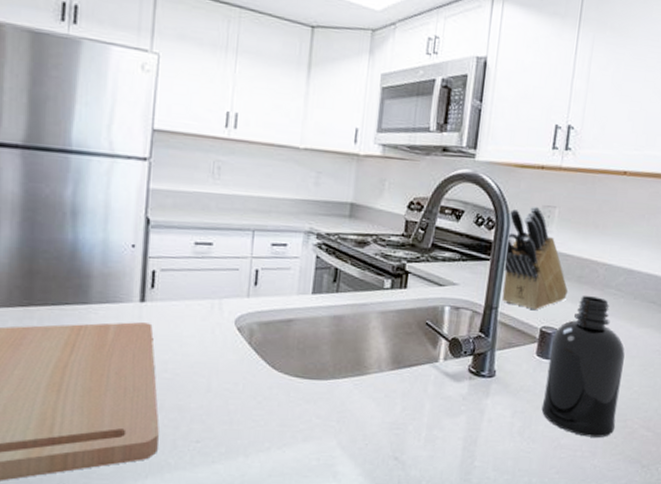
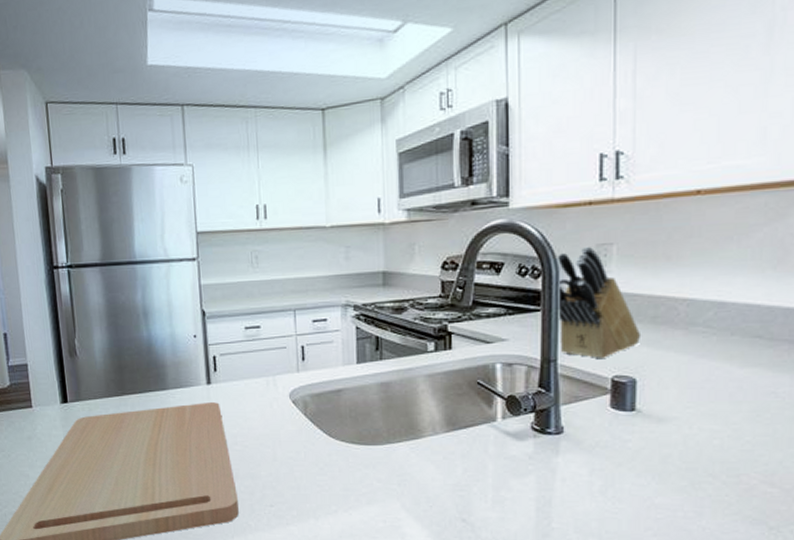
bottle: present [541,296,625,437] -> none [625,337,727,495]

